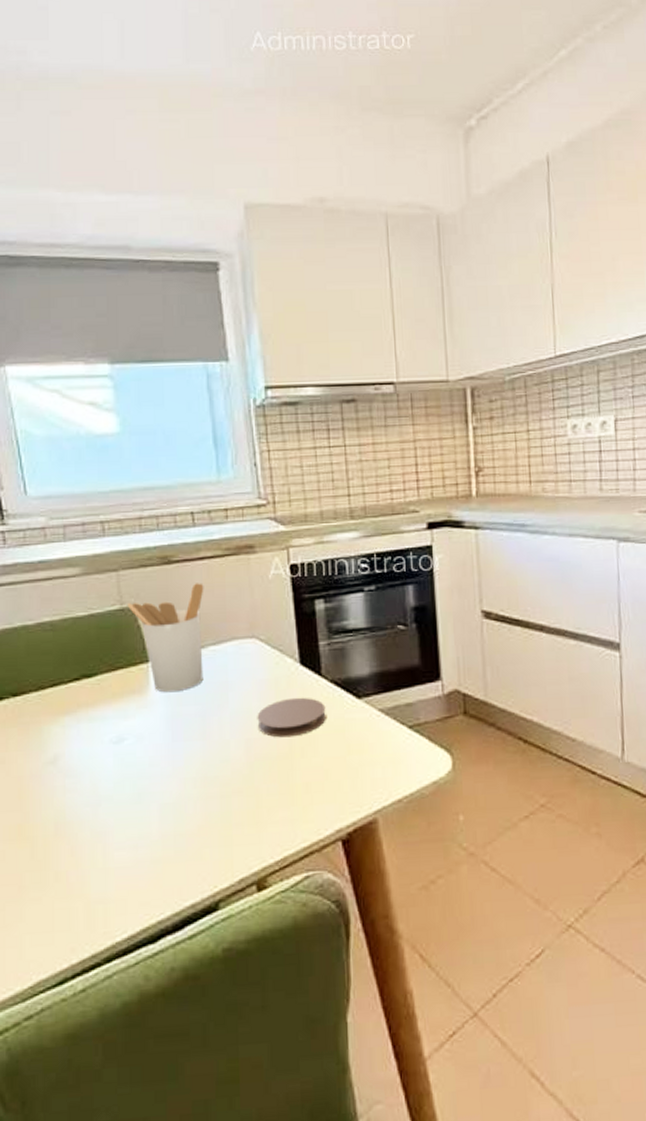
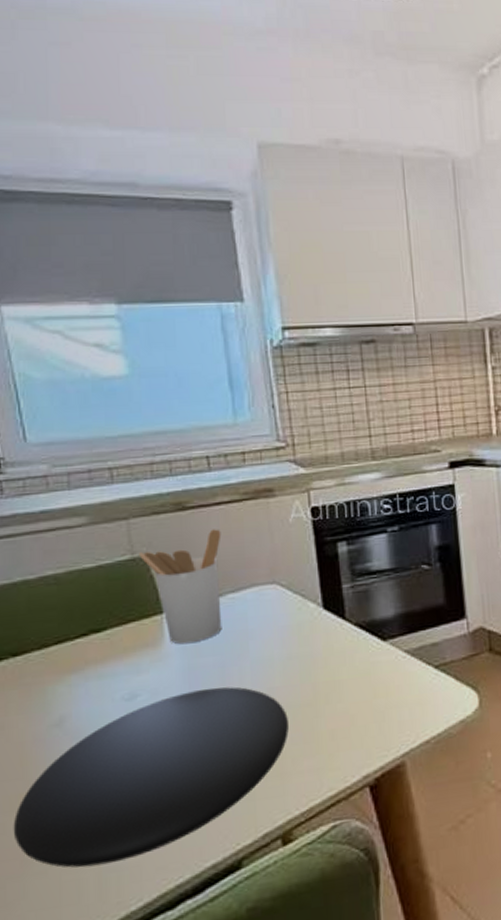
plate: none [12,735,265,897] -> present [13,687,289,868]
coaster: present [257,697,326,738] -> none [279,642,351,685]

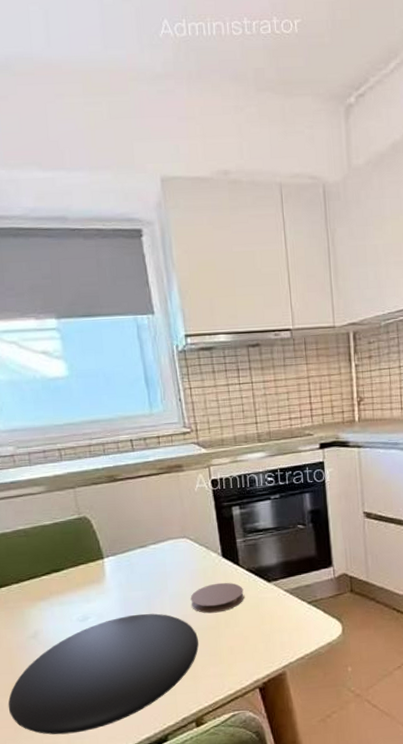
utensil holder: present [138,529,222,645] -> none [83,496,147,582]
coaster: none [279,642,351,685] -> present [190,582,244,614]

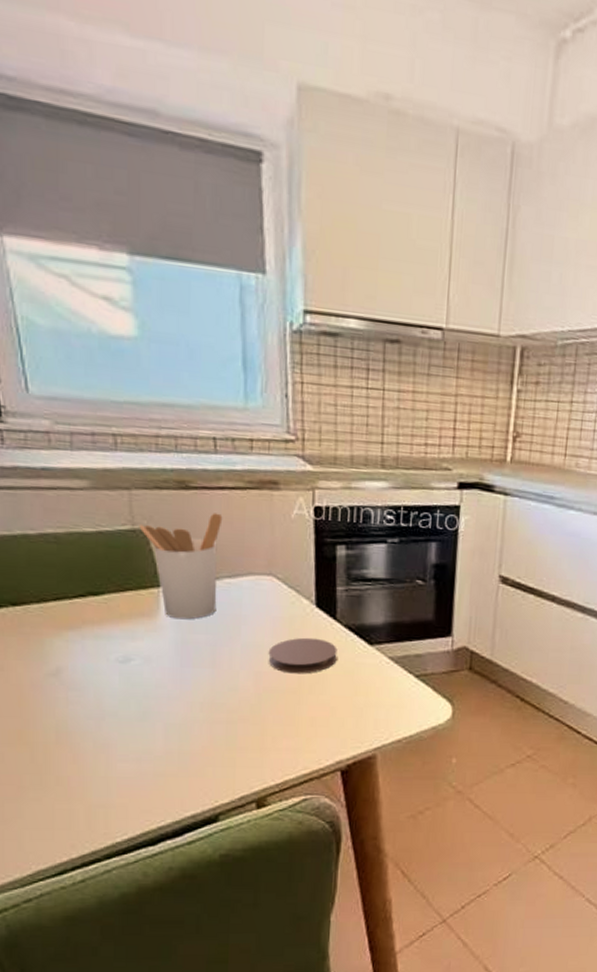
plate: present [8,613,199,735] -> none [11,663,272,801]
utensil holder: none [83,496,147,582] -> present [139,513,223,620]

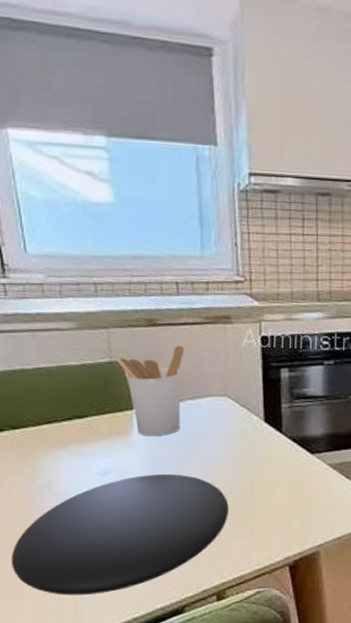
plate: none [11,663,272,801] -> present [11,473,229,595]
coaster: present [268,637,338,674] -> none [224,449,284,481]

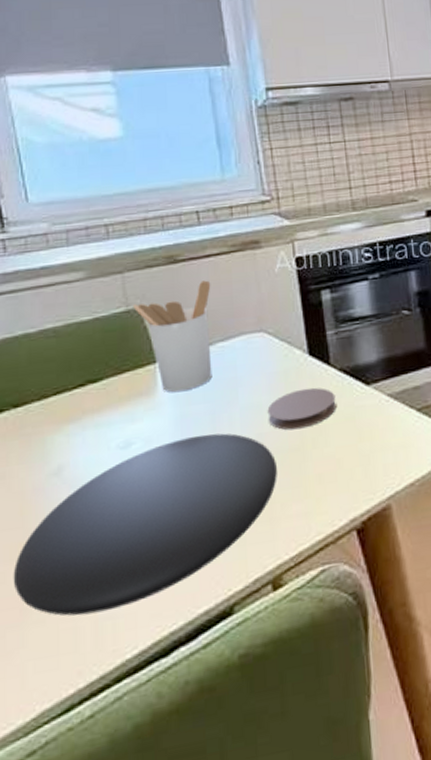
coaster: none [224,449,284,481] -> present [267,387,336,430]

